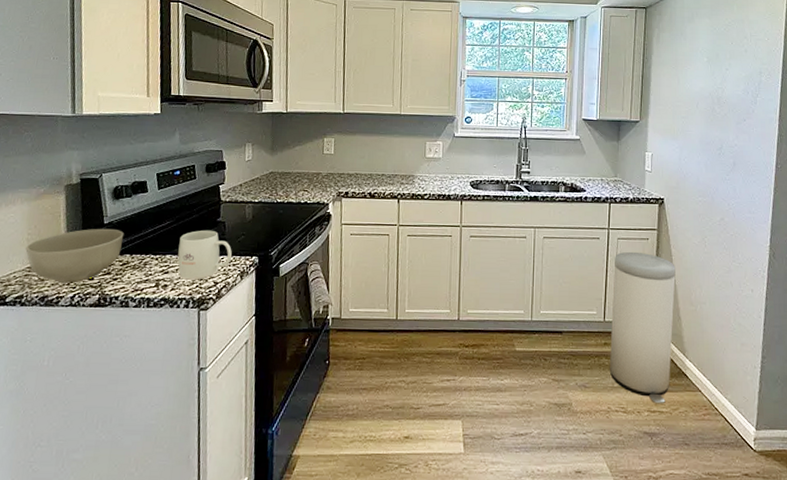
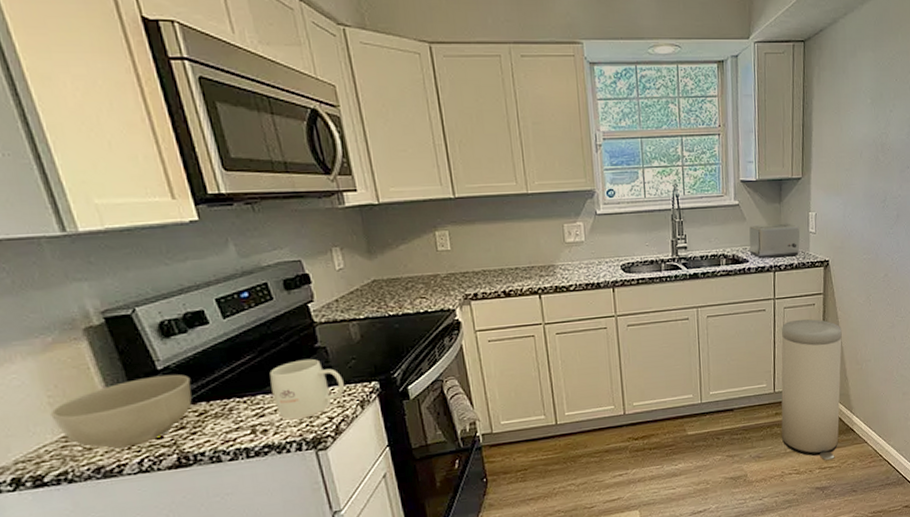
toaster: none [587,159,637,191] -> present [749,223,801,259]

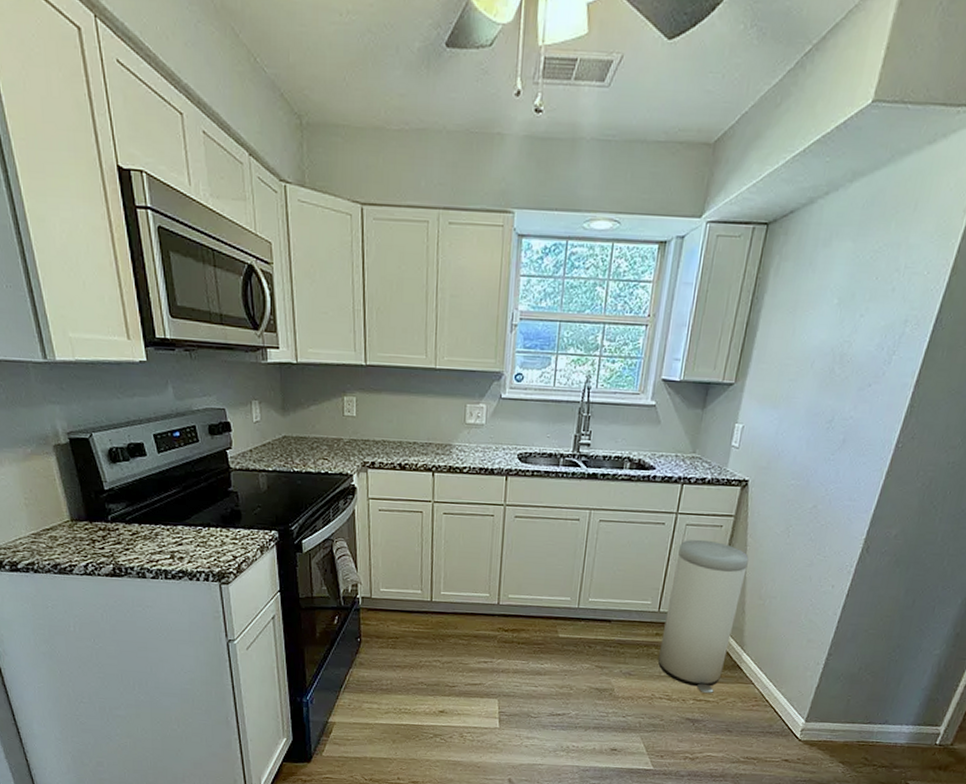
bowl: present [50,374,192,449] -> none [26,494,129,552]
mug: present [269,358,345,421] -> none [190,500,248,554]
toaster: present [749,223,801,259] -> none [658,430,722,471]

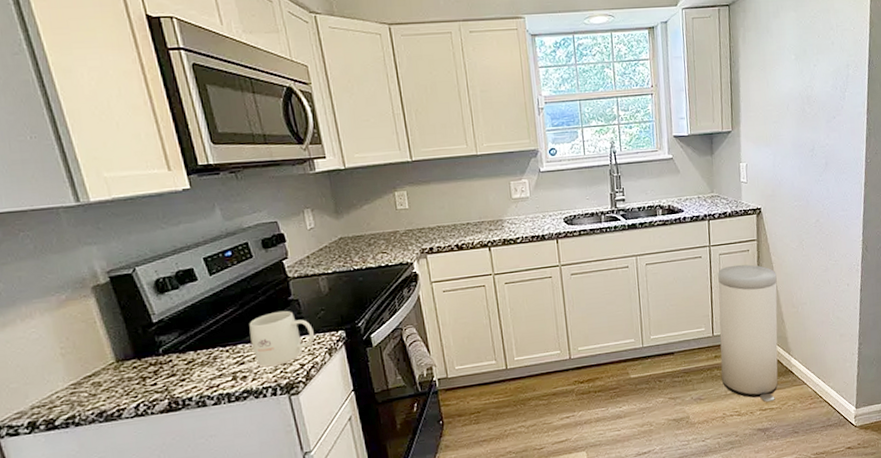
mug: none [190,500,248,554] -> present [249,310,314,368]

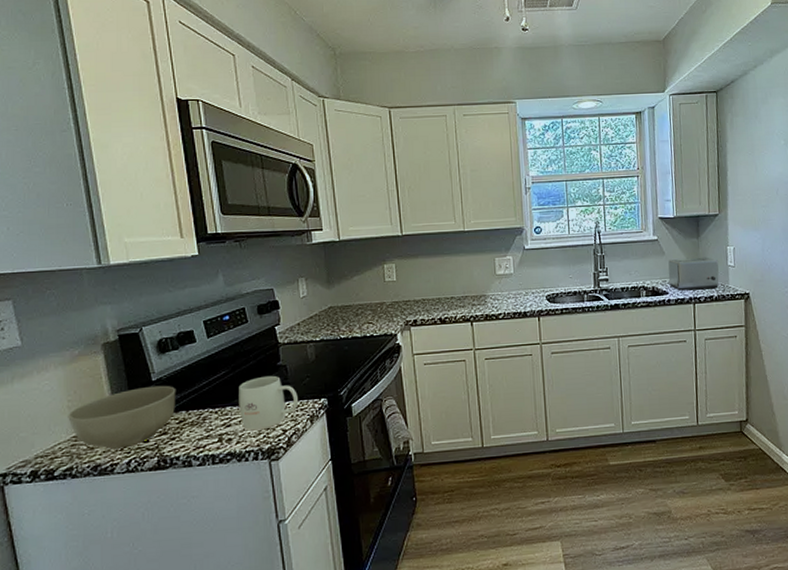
bowl: none [62,326,182,395] -> present [68,385,176,450]
toaster: none [683,174,733,209] -> present [668,257,719,291]
pedal bin: present [717,264,778,403] -> none [702,351,769,502]

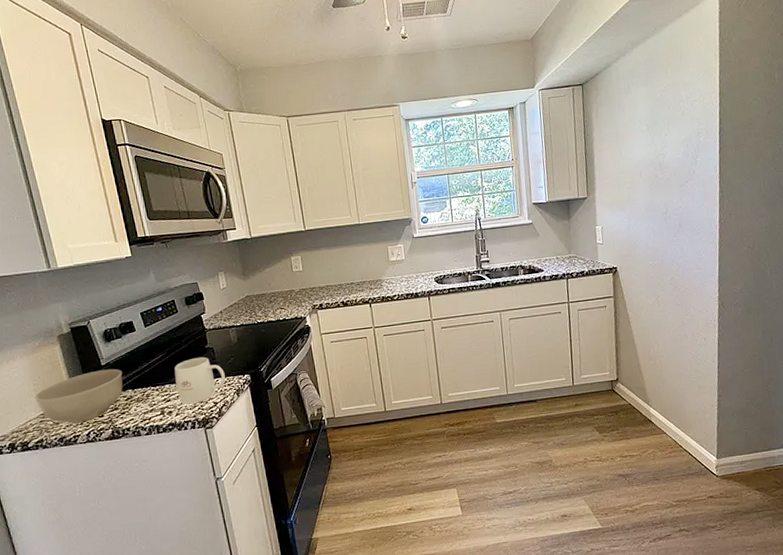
toaster: present [668,257,719,291] -> none [542,236,589,268]

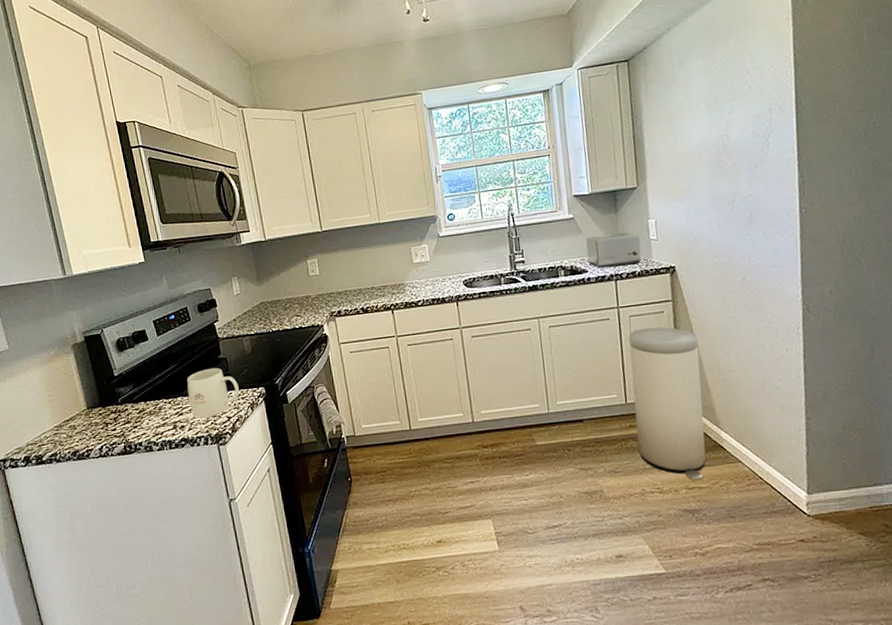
bowl: present [35,368,123,424] -> none [49,379,136,437]
toaster: none [542,236,589,268] -> present [586,232,642,269]
pedal bin: none [576,319,638,450] -> present [628,327,707,481]

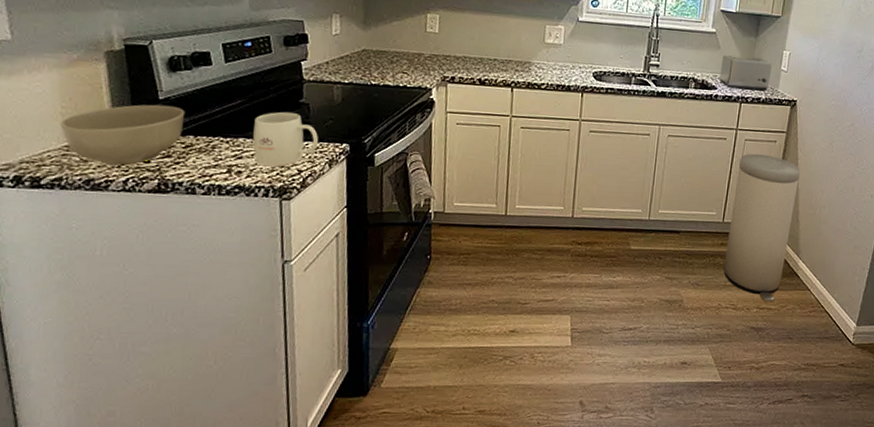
bowl: none [49,379,136,437] -> present [60,104,185,166]

